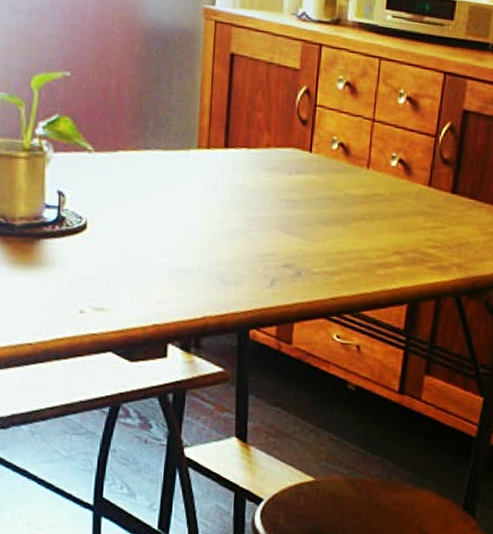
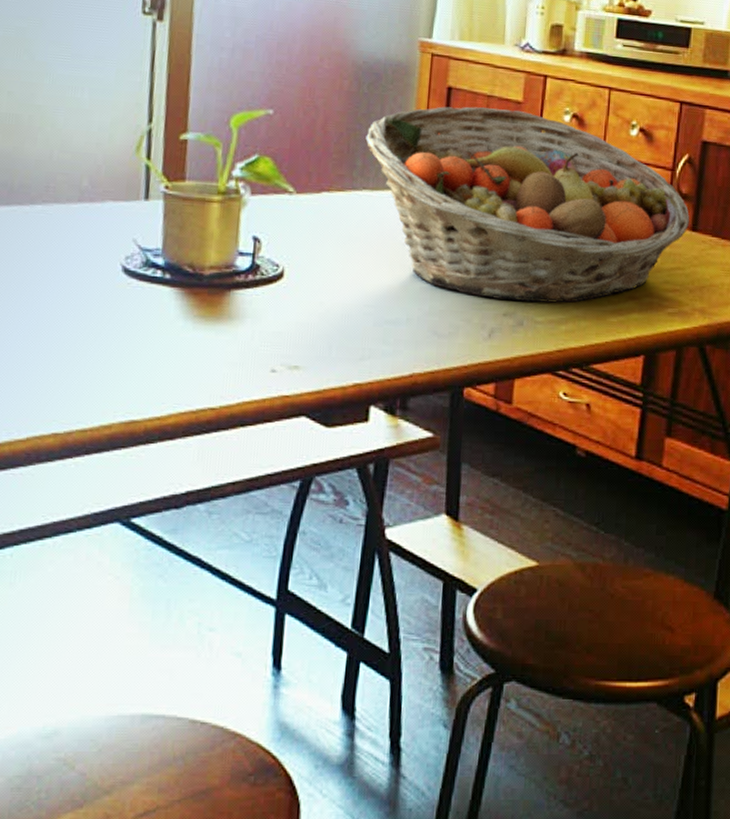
fruit basket: none [156,72,451,257] -> present [365,106,690,303]

